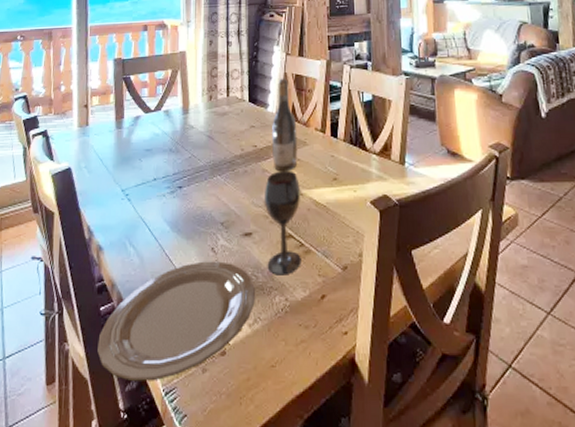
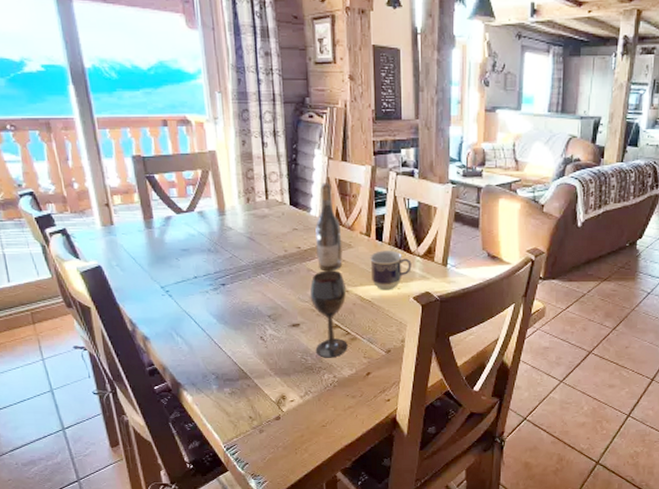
plate: present [97,261,255,381] -> none [156,348,305,441]
cup: none [325,148,368,193] -> present [370,250,412,291]

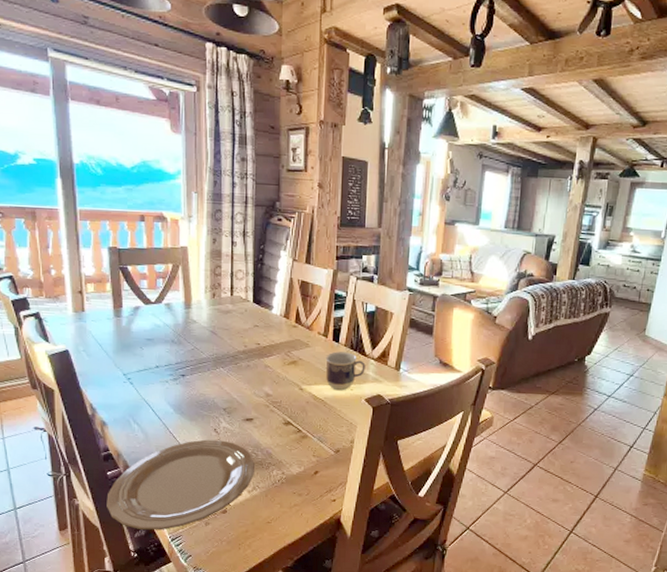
plate: none [156,348,305,441] -> present [106,439,254,531]
wine glass: present [309,270,348,358] -> none [265,367,301,454]
wine bottle: present [315,182,343,270] -> none [275,283,301,368]

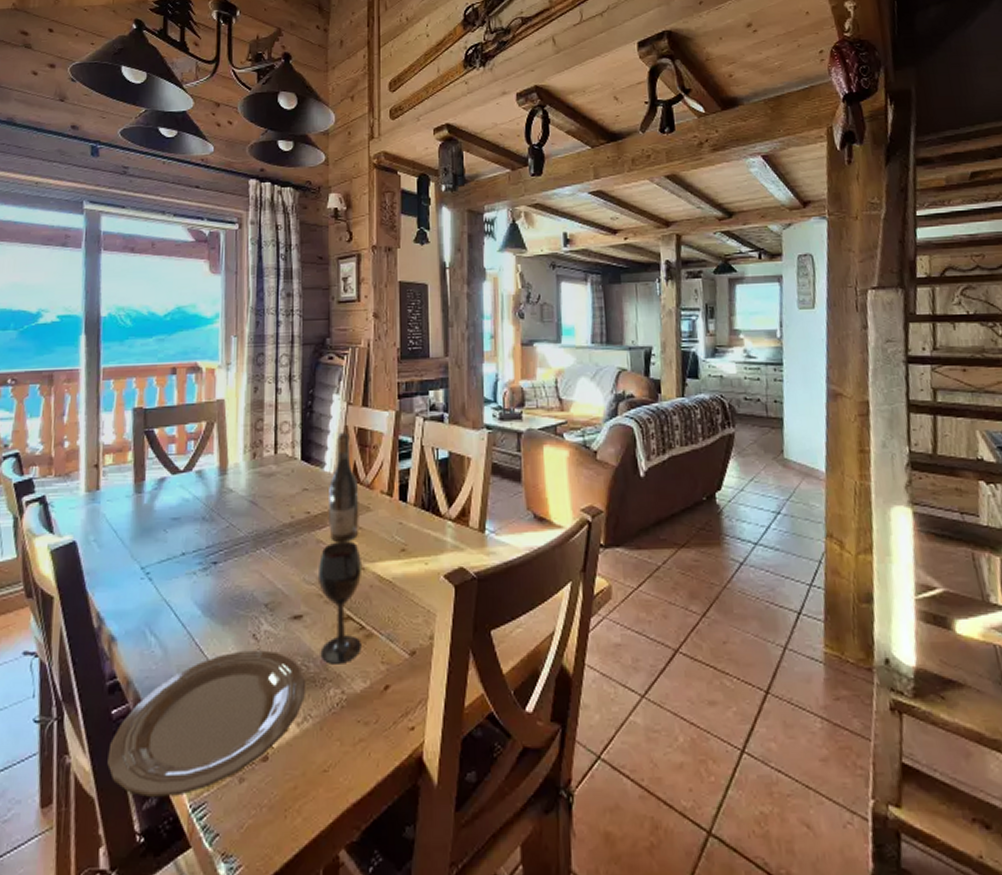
wine glass: none [265,367,301,454] -> present [317,541,363,664]
wine bottle: none [275,283,301,368] -> present [329,432,359,541]
cup: present [326,351,366,391] -> none [391,513,442,567]

